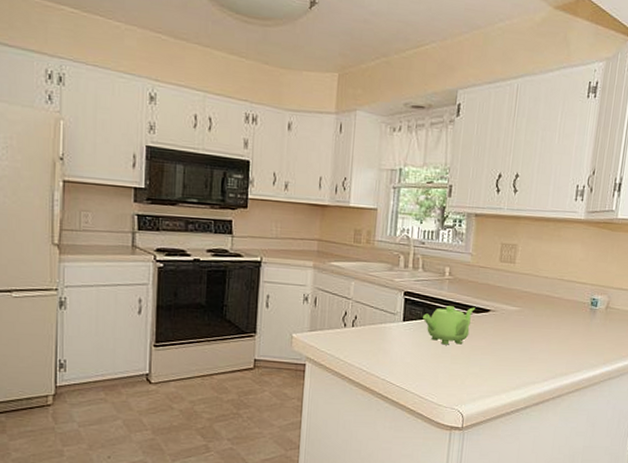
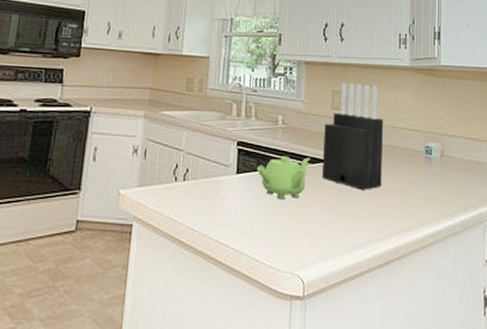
knife block: none [486,235,552,338] -> present [322,82,384,190]

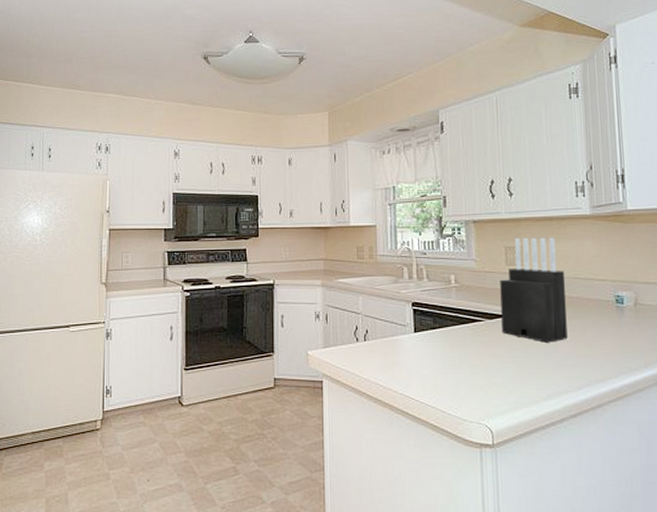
teapot: present [257,156,311,200] -> none [434,314,488,355]

